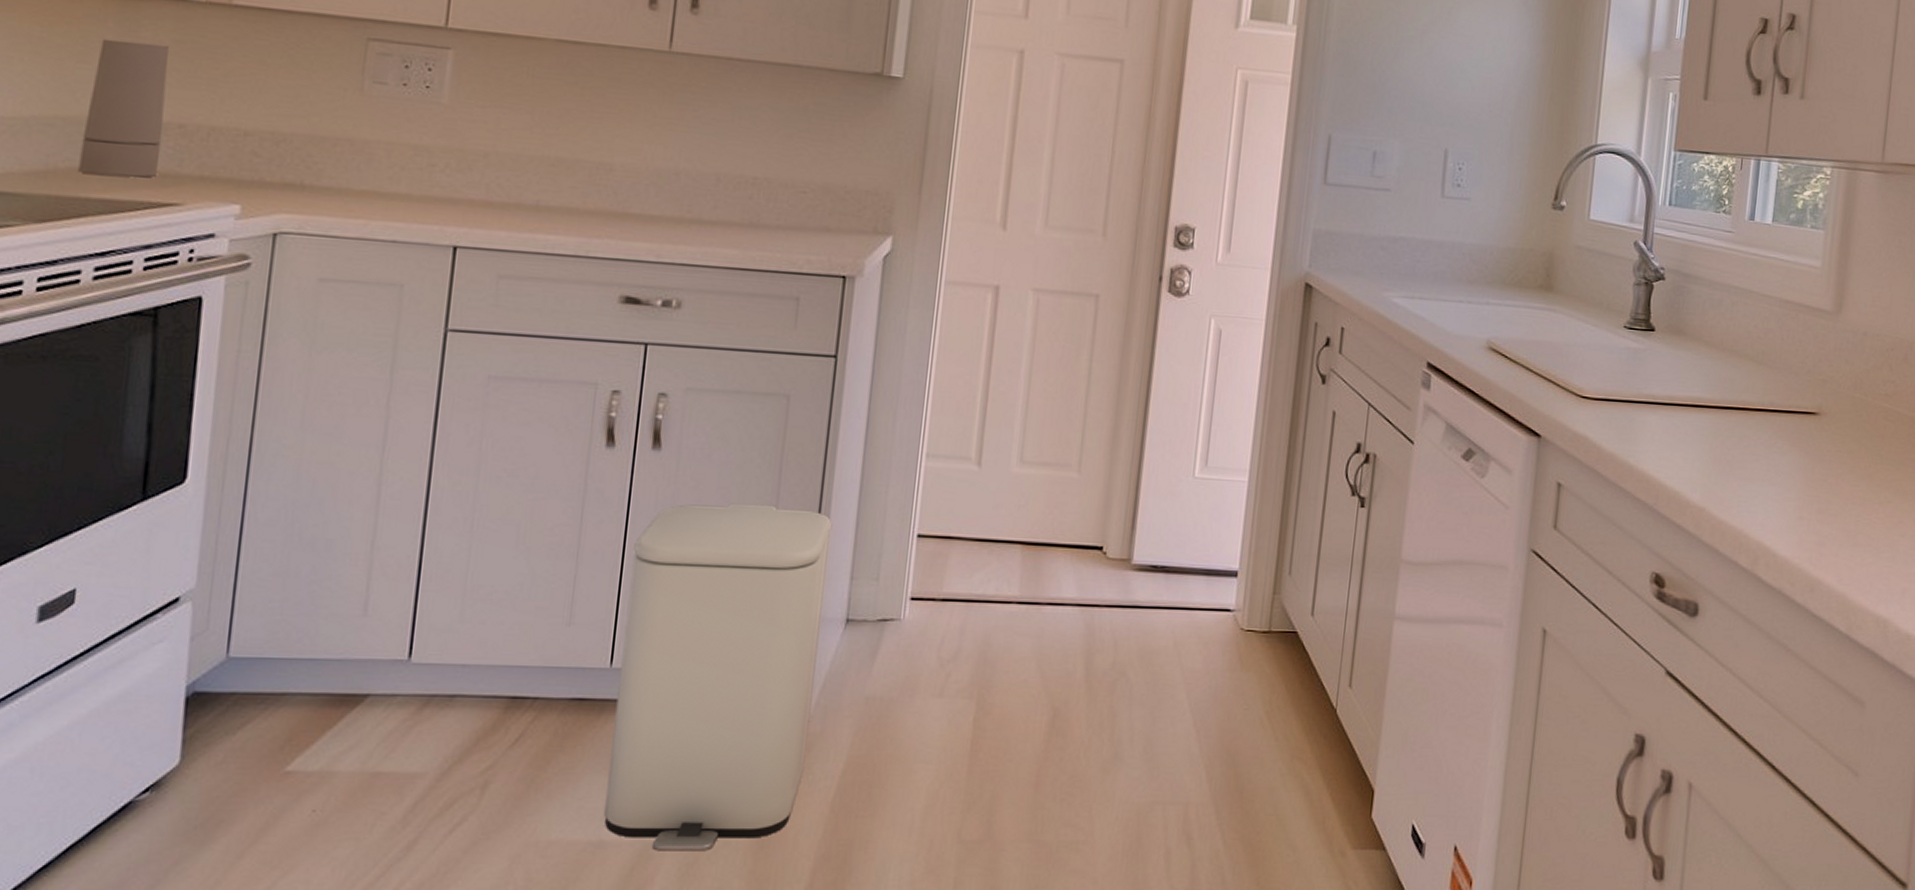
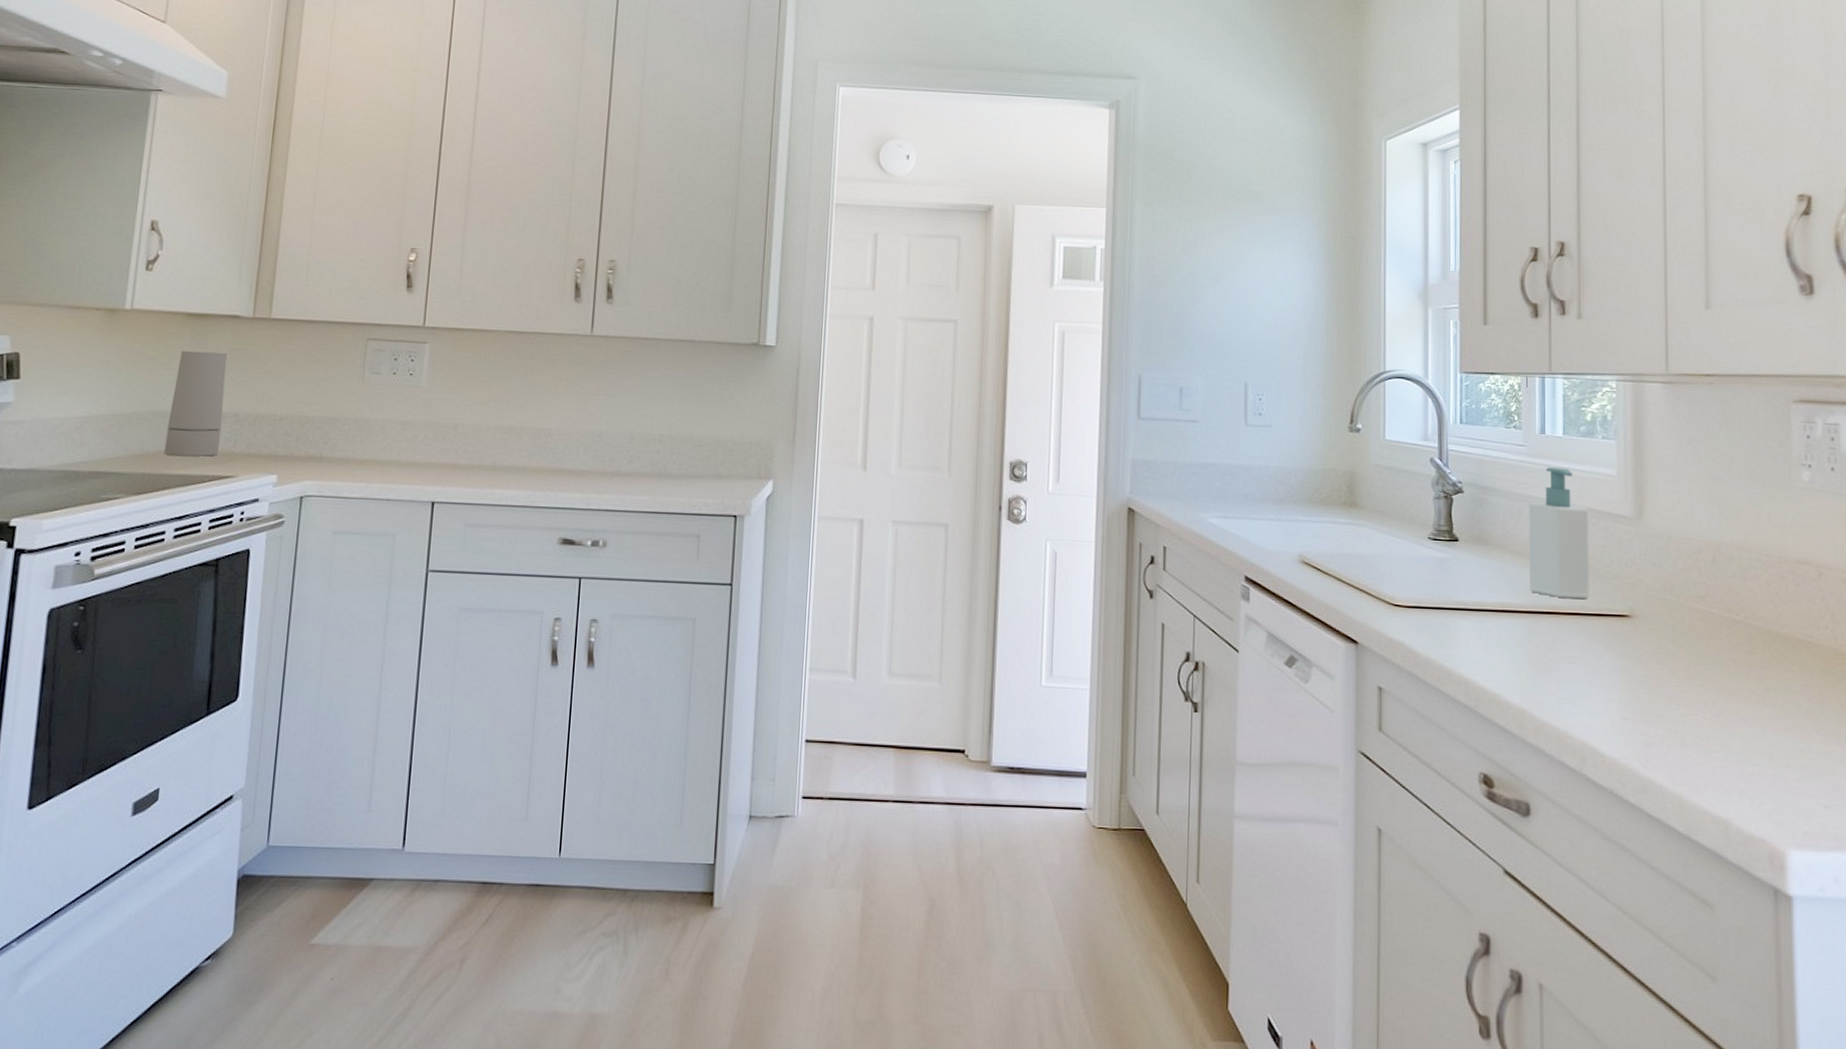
pedal bin: present [604,503,833,851] -> none [558,713,734,1024]
soap bottle: none [1721,256,1789,395] -> present [1529,467,1589,599]

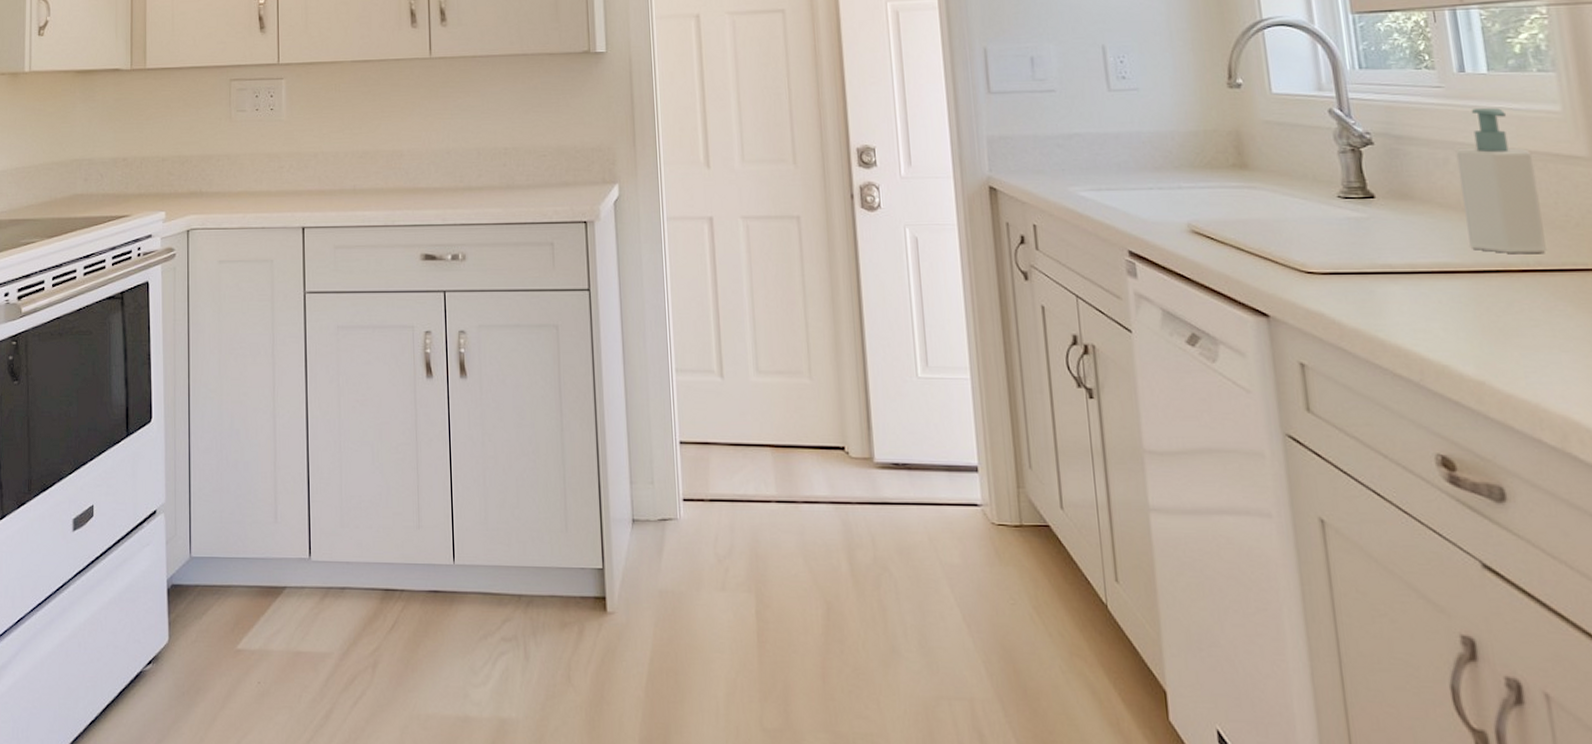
canister: present [164,350,227,457] -> none [69,103,114,201]

